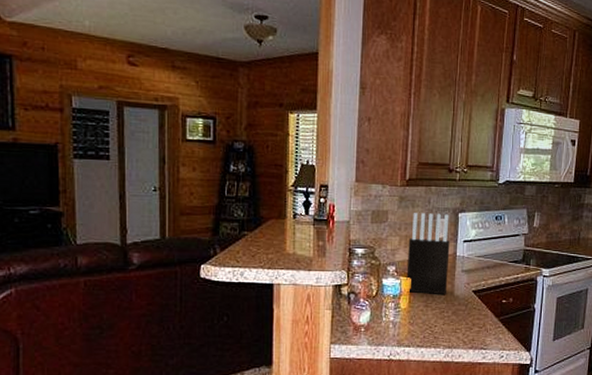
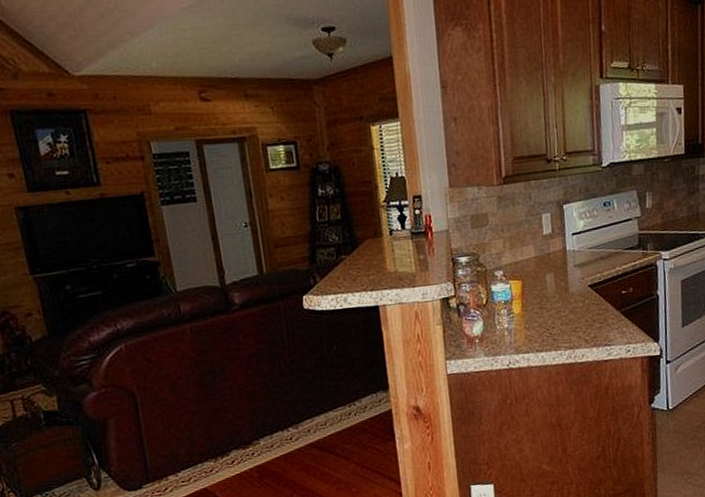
knife block: present [406,213,450,294] -> none [513,207,561,296]

